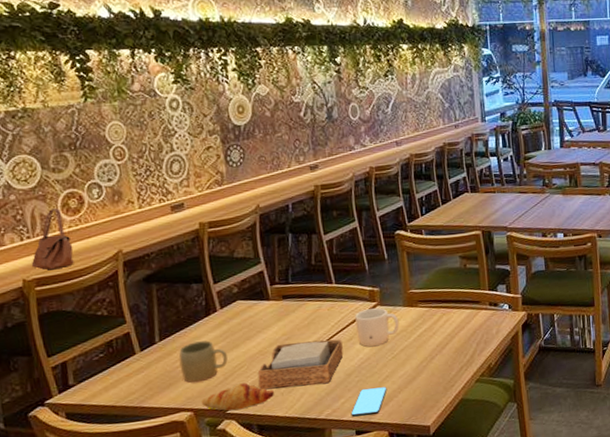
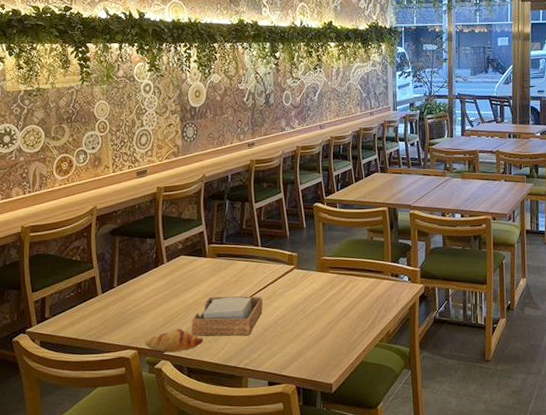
handbag: present [31,208,74,270] -> none [29,169,61,220]
mug: present [178,340,228,383] -> none [130,288,169,325]
mobile phone: present [351,387,387,417] -> none [265,343,298,369]
mug: present [355,308,400,348] -> none [275,271,312,306]

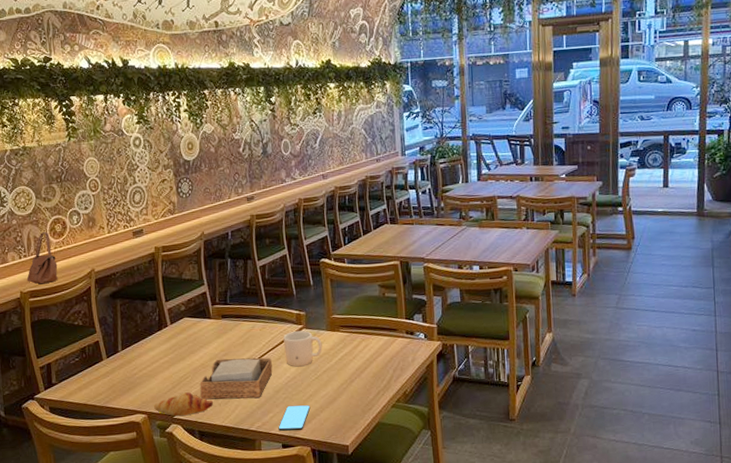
handbag: none [29,169,61,220] -> present [26,232,58,285]
mobile phone: none [265,343,298,369] -> present [278,405,311,431]
mug: none [275,271,312,306] -> present [283,331,323,367]

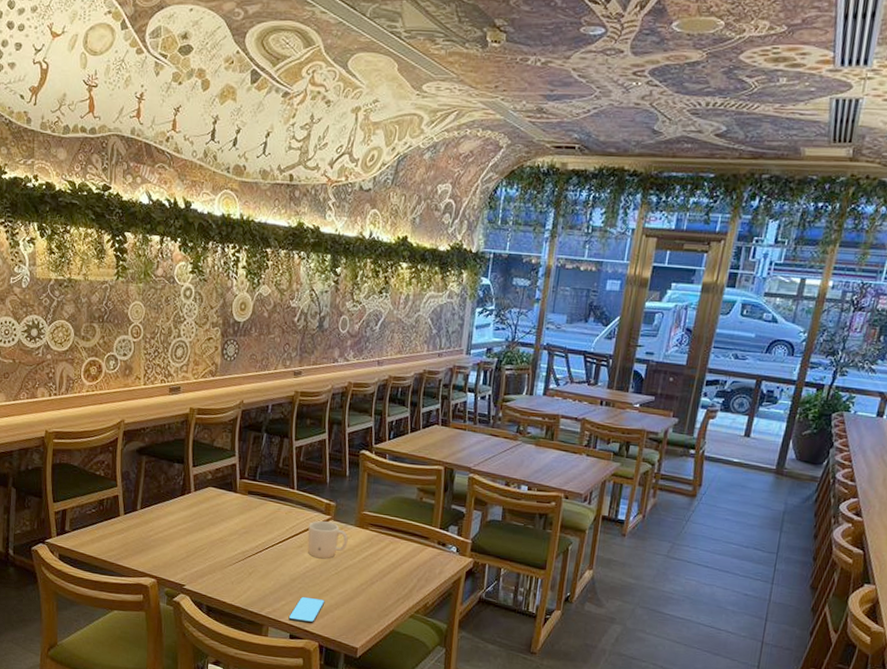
handbag: present [26,232,58,285] -> none [53,372,87,427]
croissant: present [154,392,213,417] -> none [165,563,226,588]
napkin holder: present [199,357,273,400] -> none [214,536,293,583]

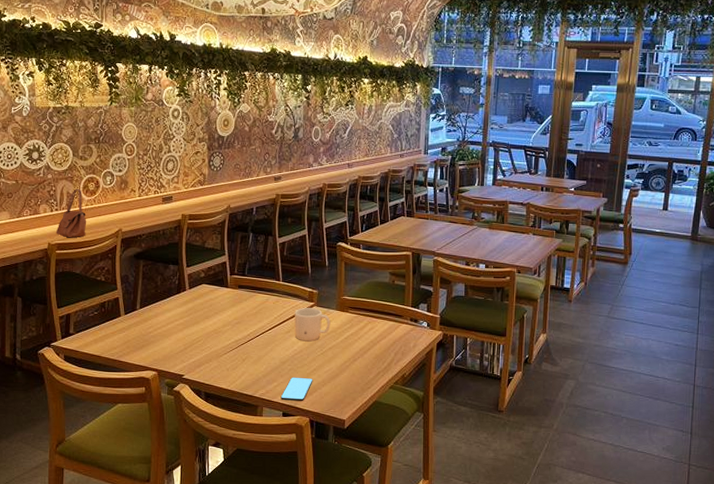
handbag: none [53,372,87,427] -> present [55,189,87,238]

